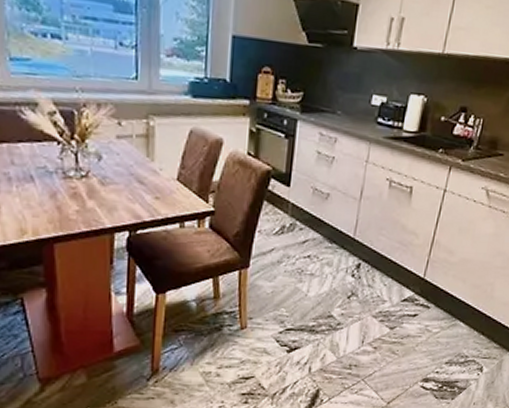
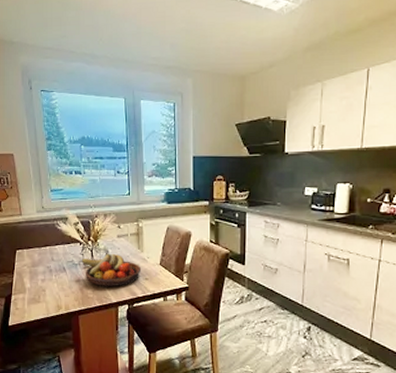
fruit bowl: none [59,159,151,207] -> present [81,253,142,287]

